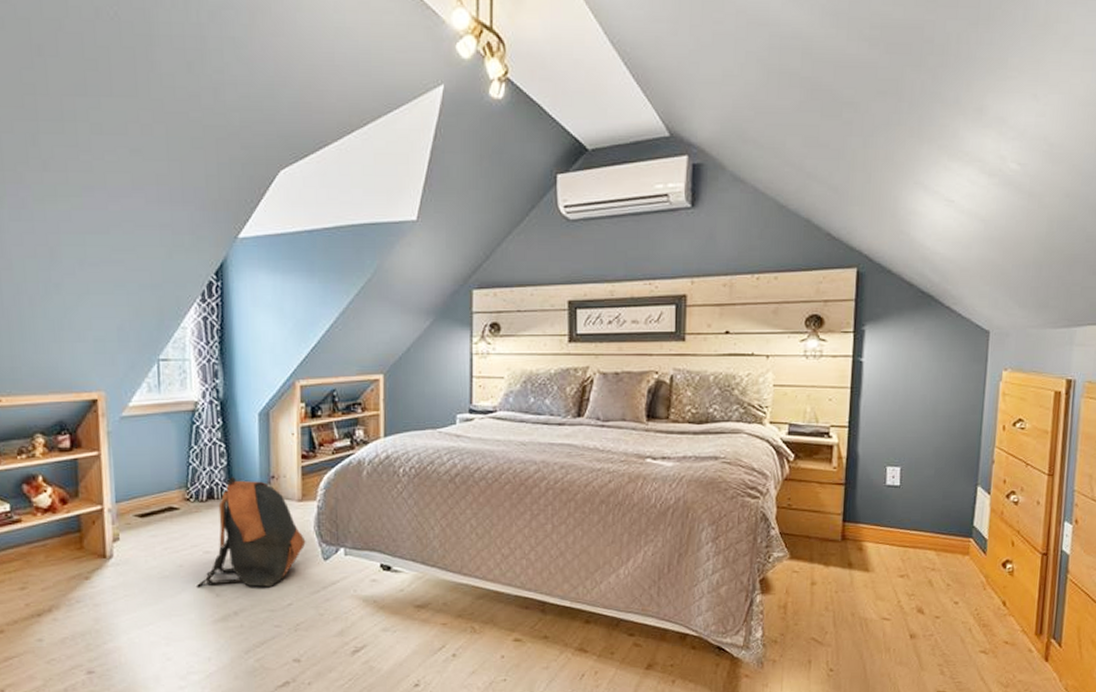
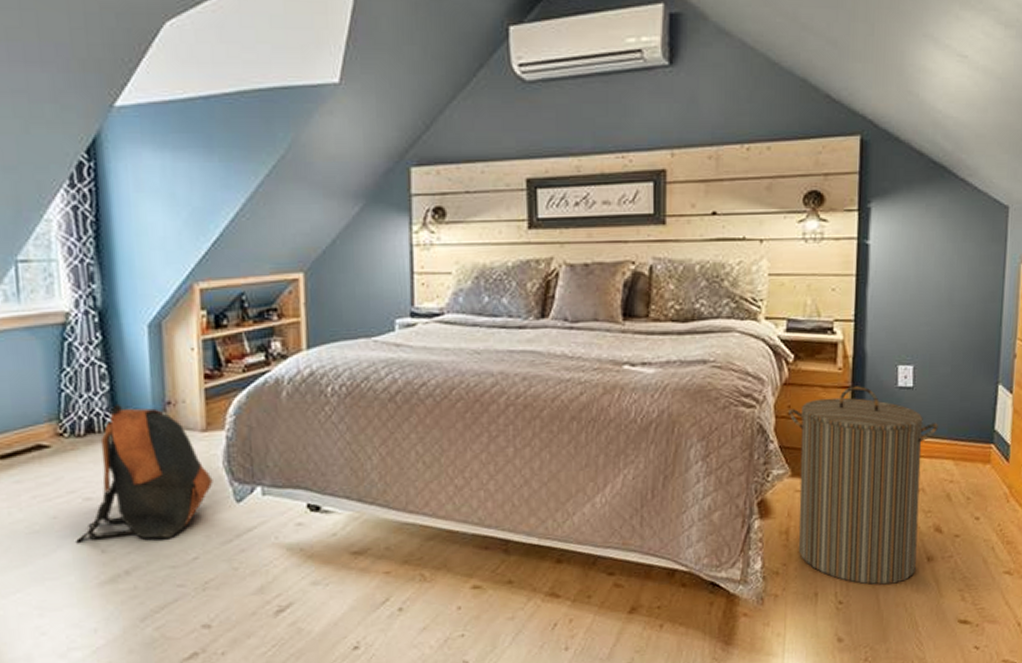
laundry hamper: none [789,483,923,657] -> present [789,386,939,585]

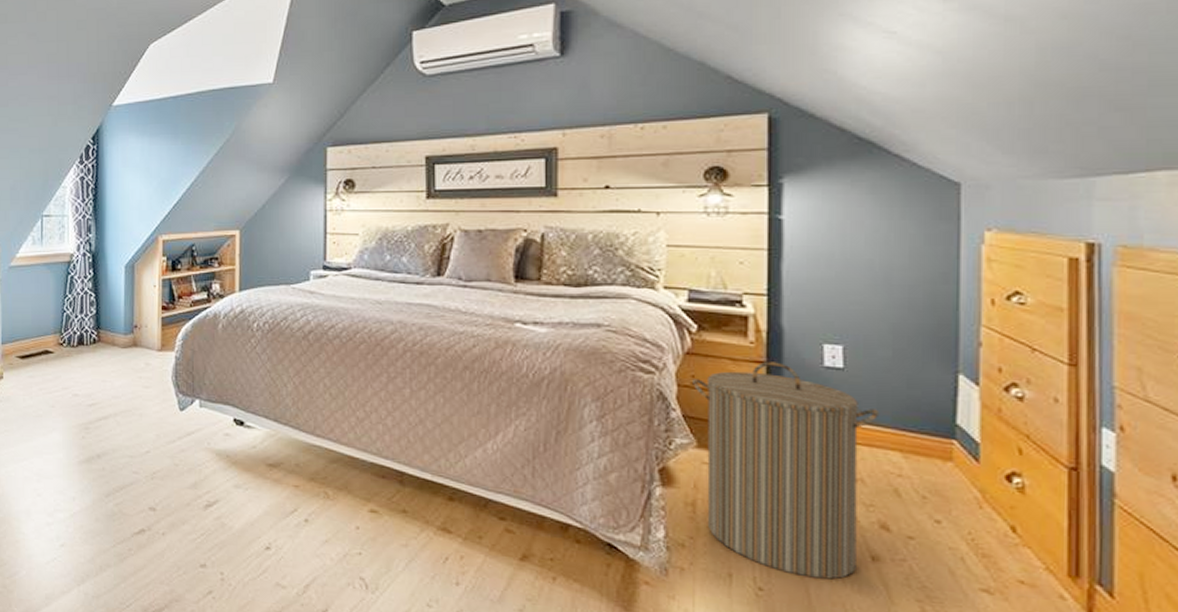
backpack: present [76,403,213,543] -> none [66,324,164,434]

